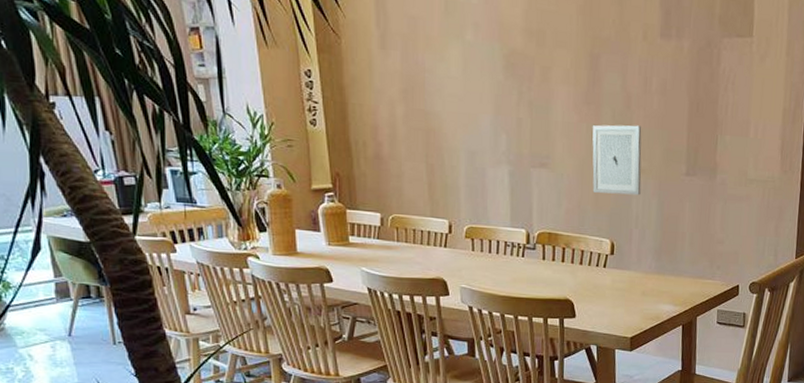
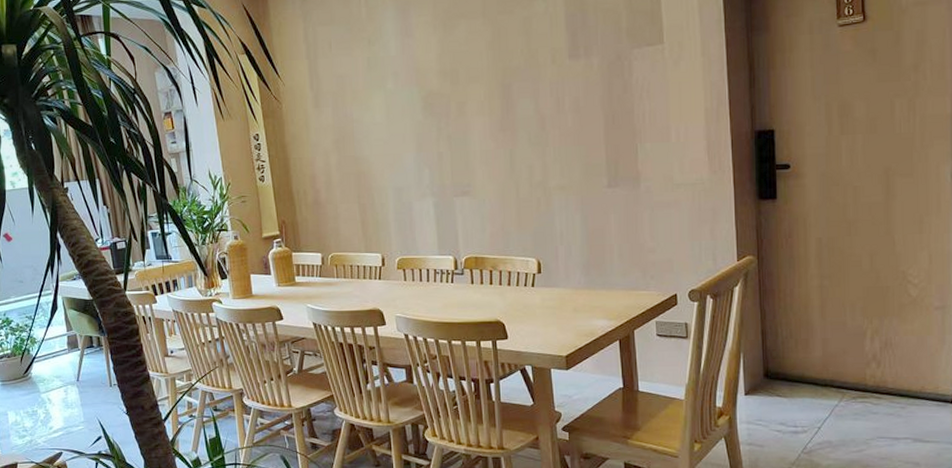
wall art: present [592,125,642,196] -> none [510,144,563,214]

